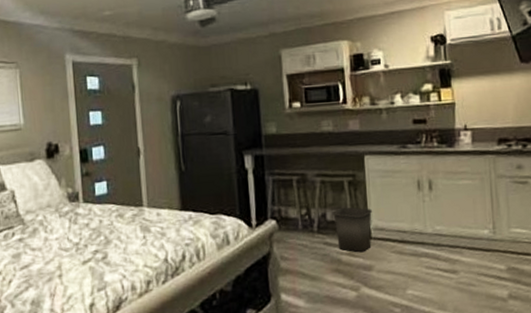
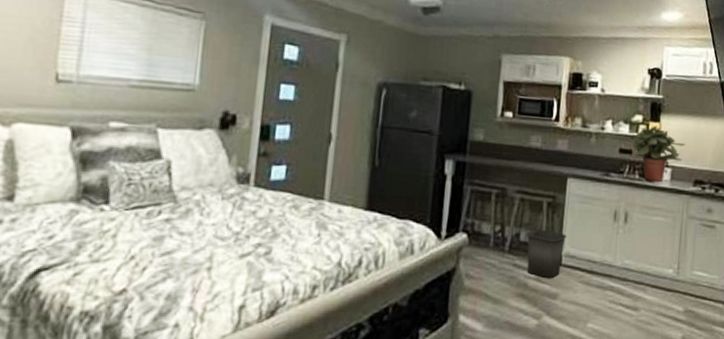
potted plant: none [422,92,483,147] -> present [630,126,685,183]

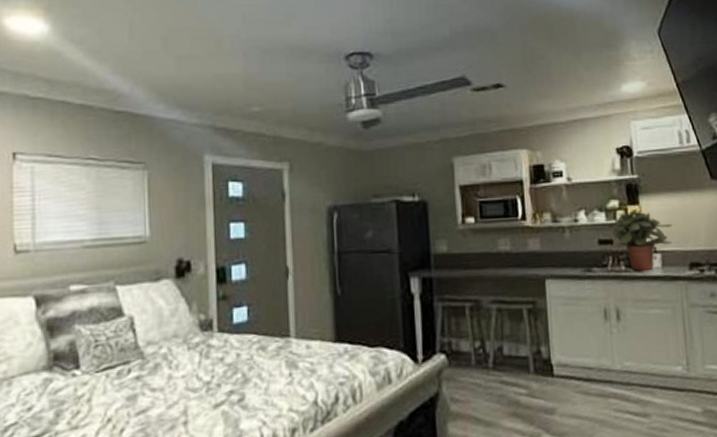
waste bin: present [526,229,567,279] -> none [509,339,555,393]

